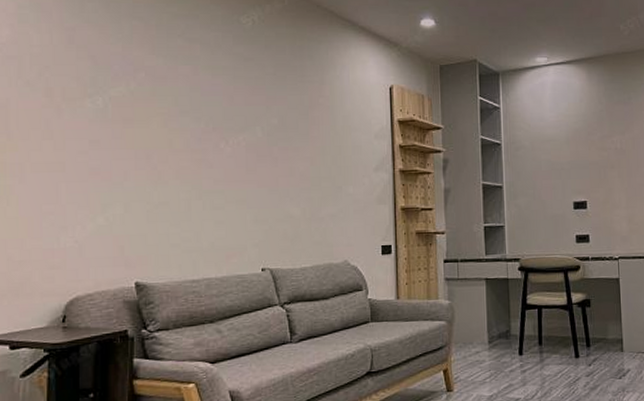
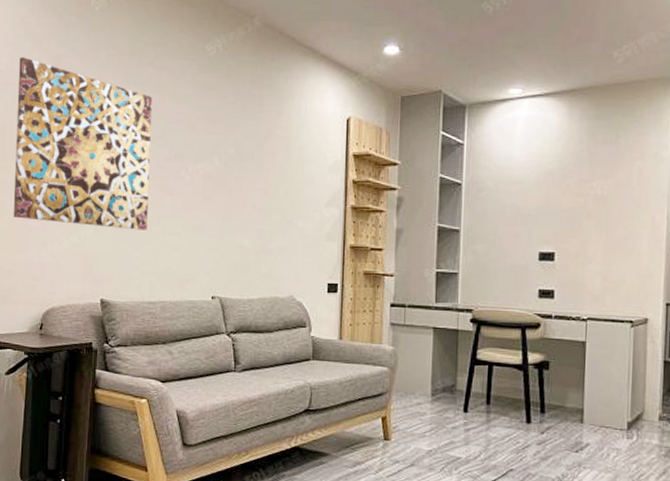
wall art: none [23,29,186,207] -> present [13,57,153,230]

